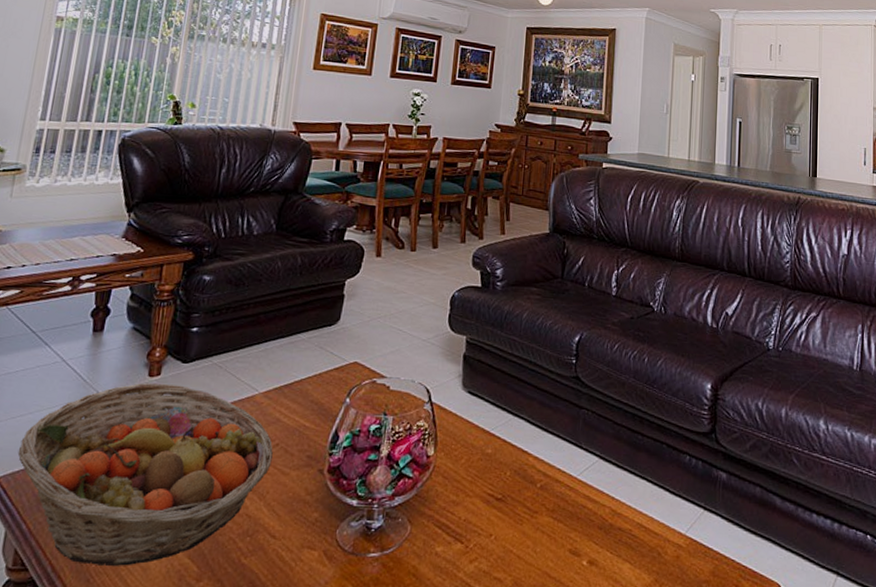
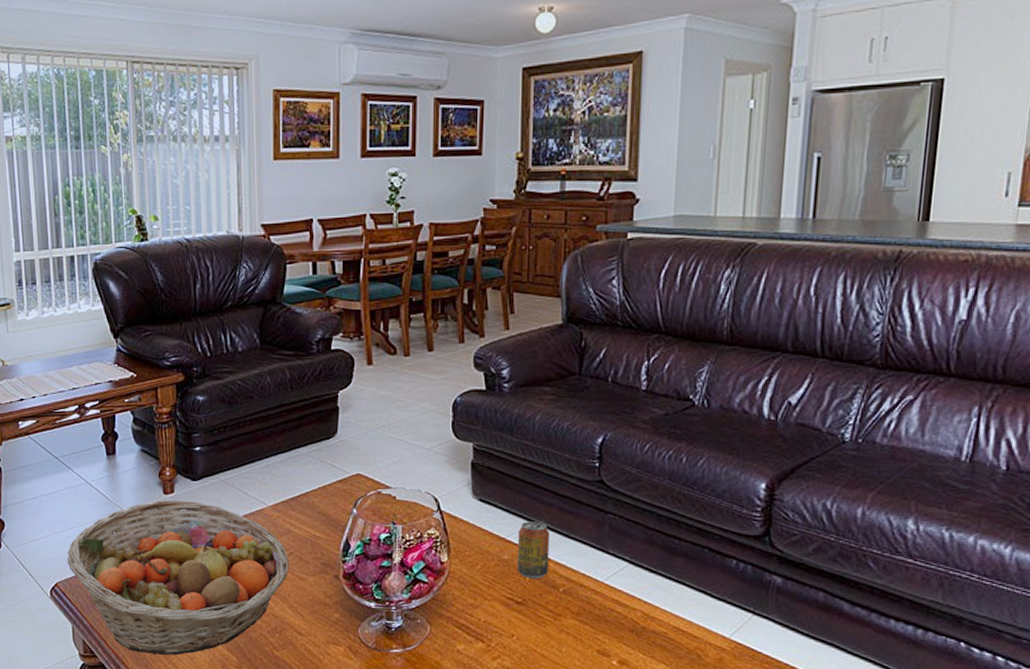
beverage can: none [498,415,531,474] -> present [517,521,550,579]

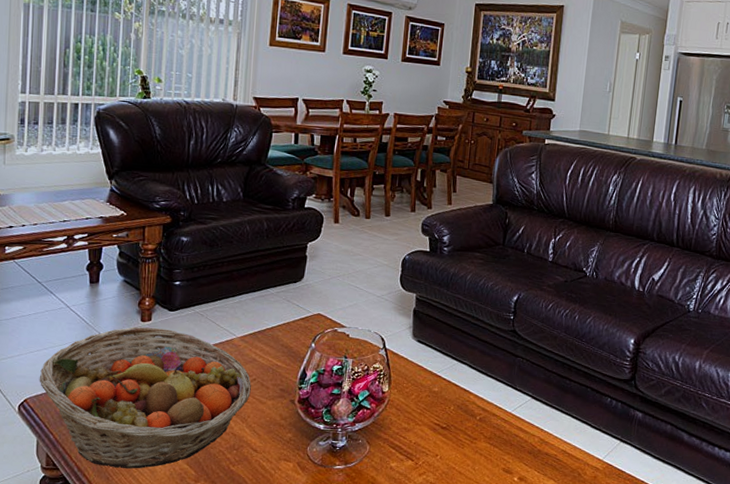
beverage can: present [517,521,550,579] -> none [444,360,472,409]

